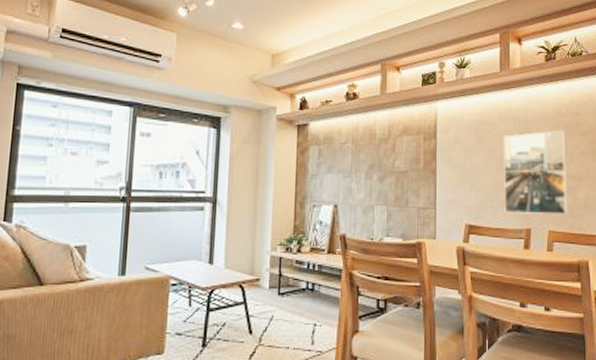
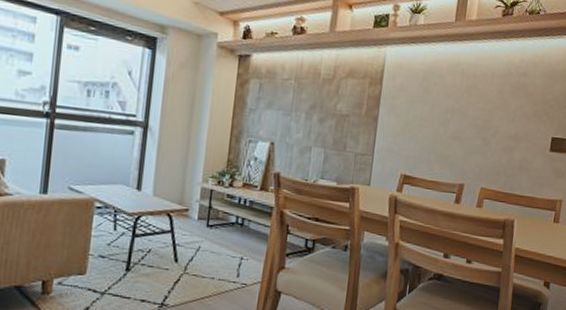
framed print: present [503,131,568,216] -> none [441,88,512,174]

